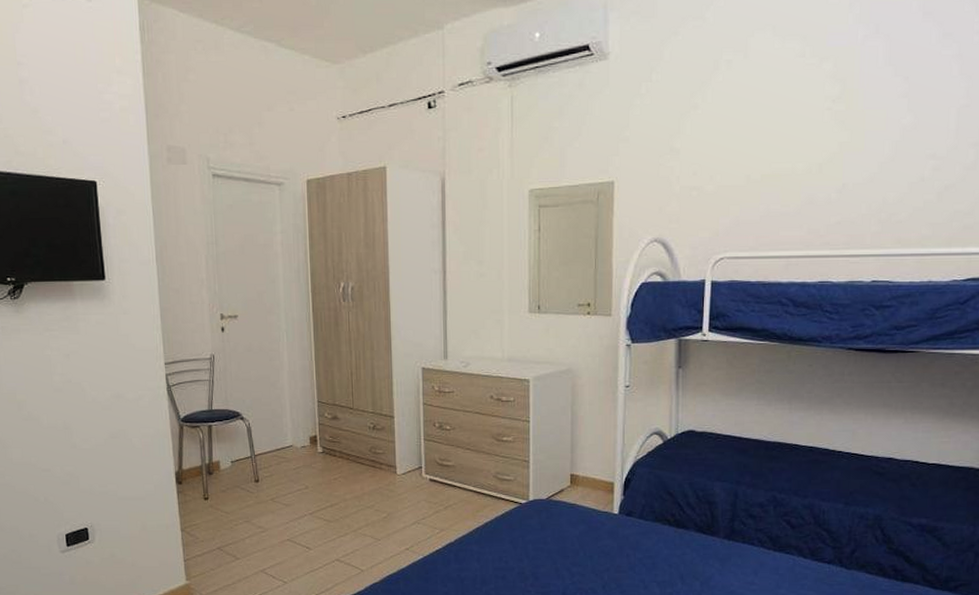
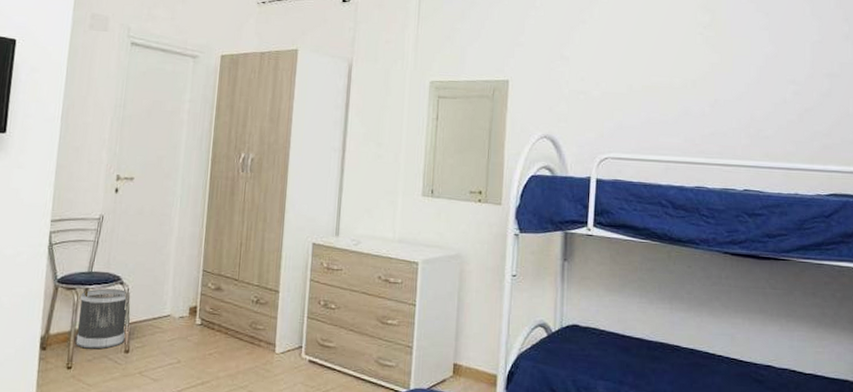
wastebasket: none [205,424,253,481] -> present [75,288,128,349]

